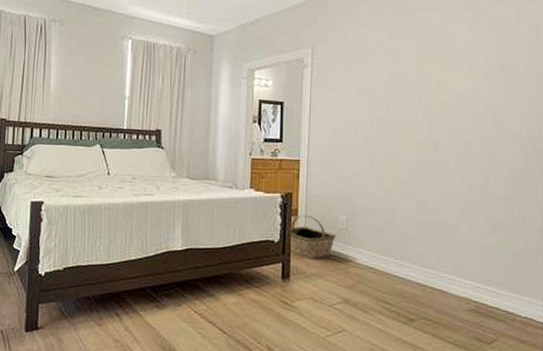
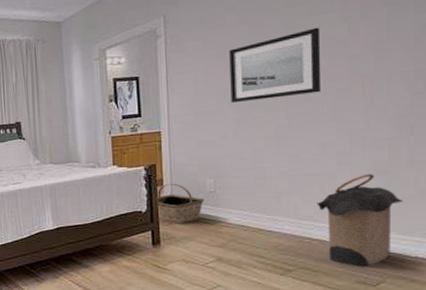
wall art: none [368,82,449,144] -> present [229,27,322,102]
laundry hamper: none [440,228,515,323] -> present [316,173,403,267]

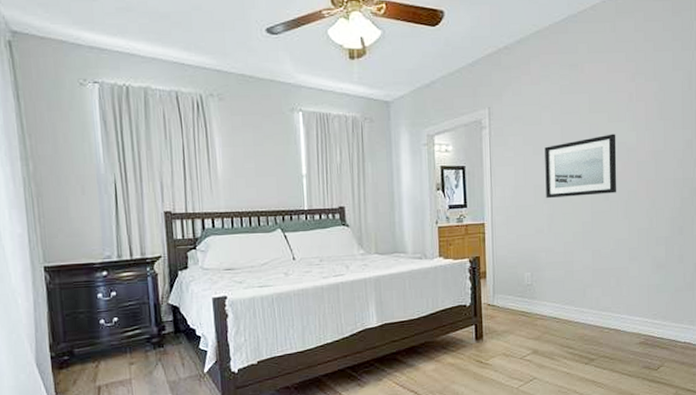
basket: present [155,183,204,224] -> none [479,276,523,318]
laundry hamper: present [316,173,403,267] -> none [613,268,676,354]

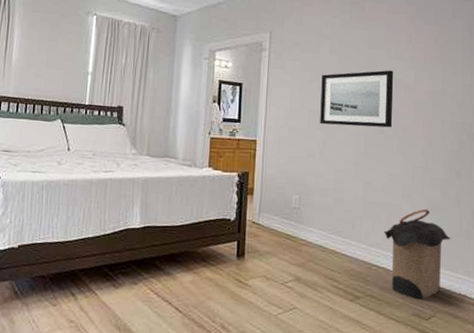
laundry hamper: none [613,268,676,354] -> present [384,208,451,300]

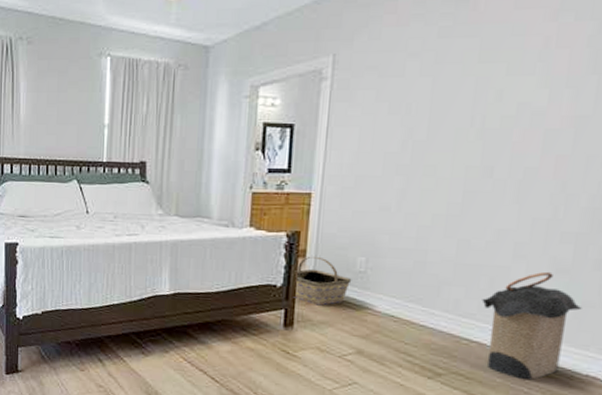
basket: none [243,194,289,238] -> present [292,256,352,306]
wall art: present [320,70,394,128] -> none [399,91,516,170]

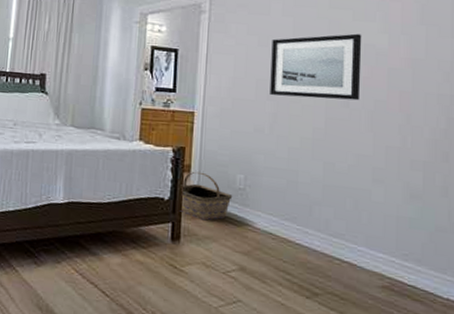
wall art: none [399,91,516,170] -> present [270,33,362,101]
laundry hamper: present [481,271,582,381] -> none [349,196,436,303]

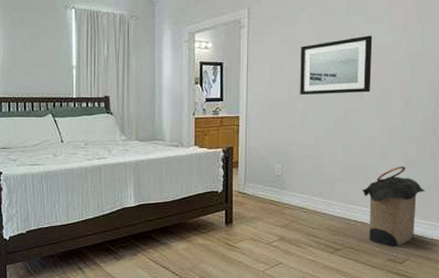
basket: present [179,171,233,221] -> none [230,166,273,205]
laundry hamper: none [349,196,436,303] -> present [362,165,425,247]

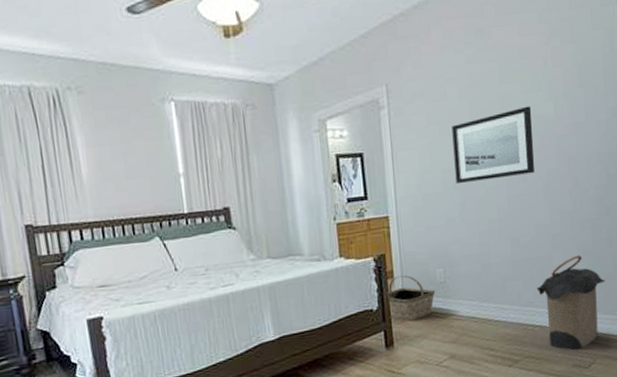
basket: none [230,166,273,205] -> present [386,275,436,322]

